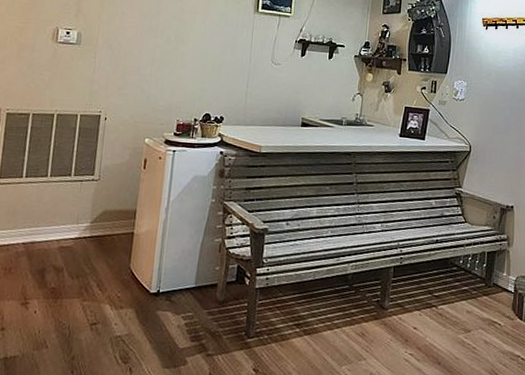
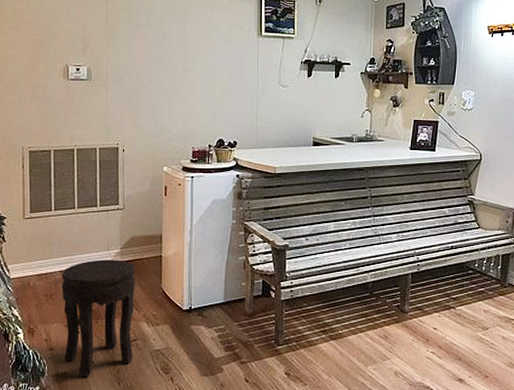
side table: none [15,232,105,363] -> present [61,259,136,378]

